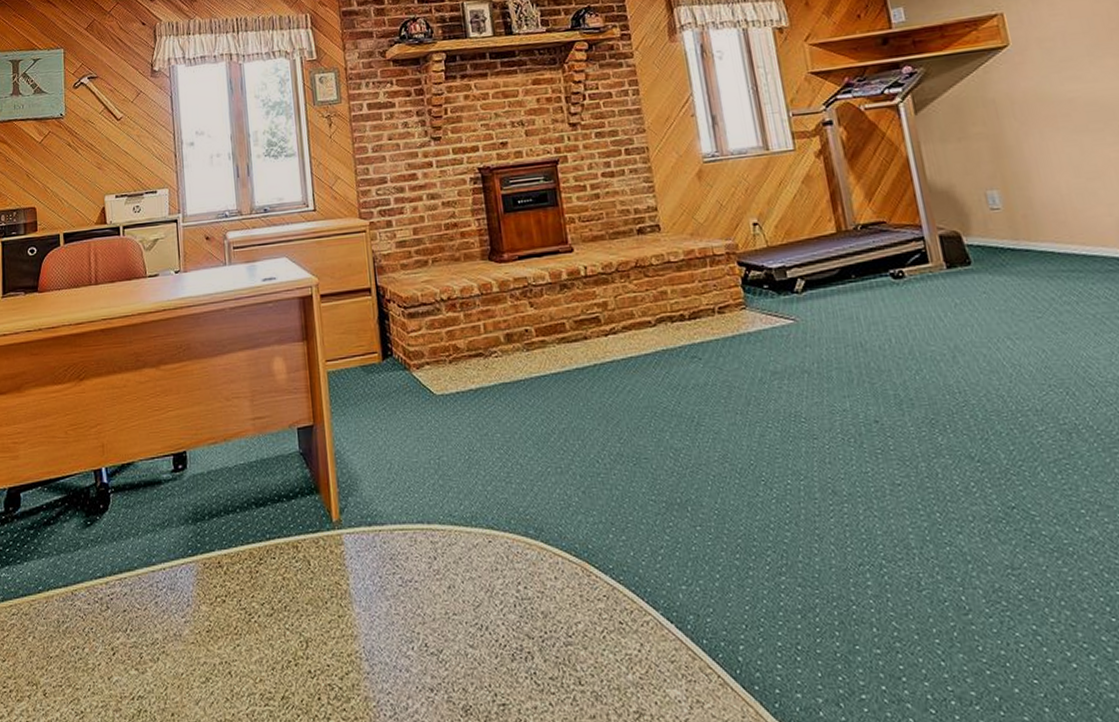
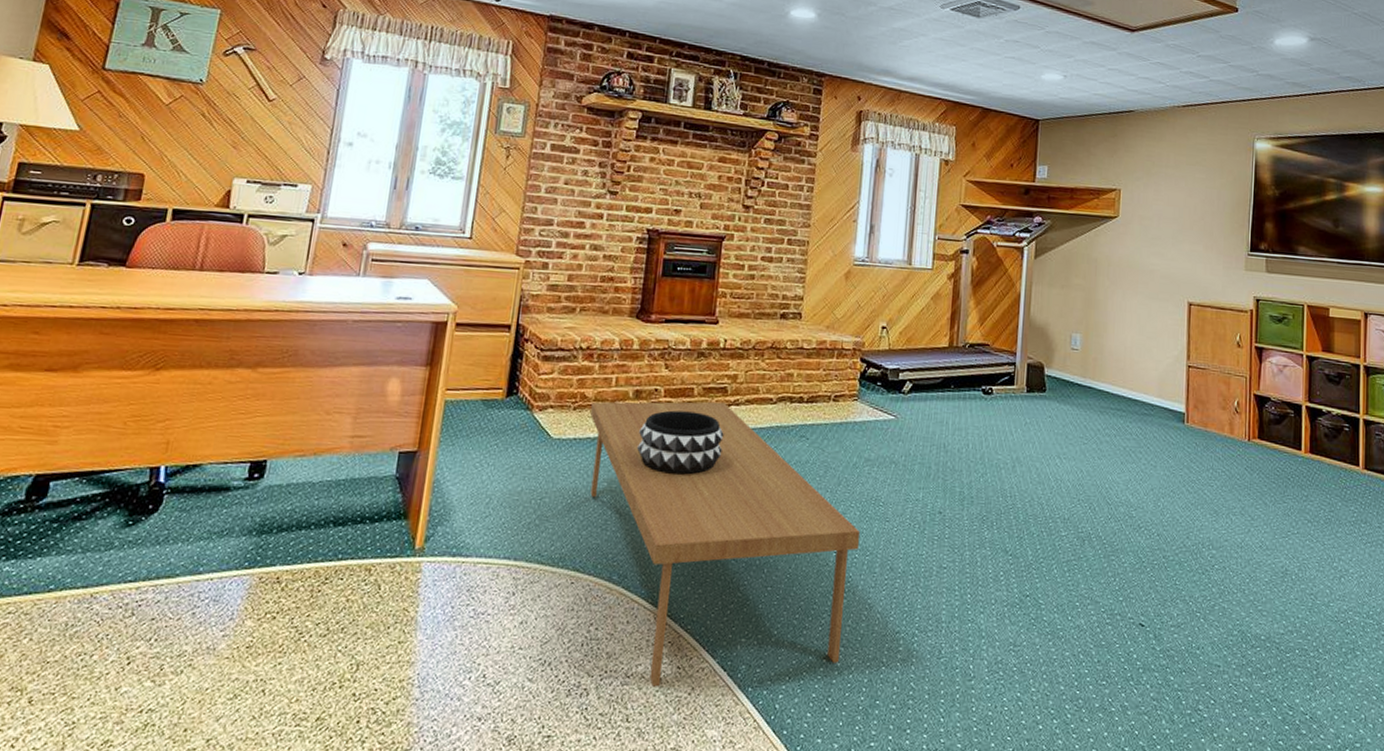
coffee table: none [465,333,800,646] -> present [590,401,861,687]
decorative bowl: none [519,347,611,417] -> present [637,410,724,475]

